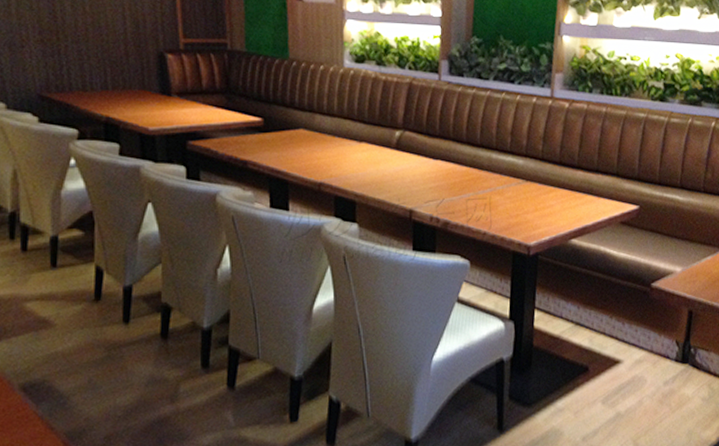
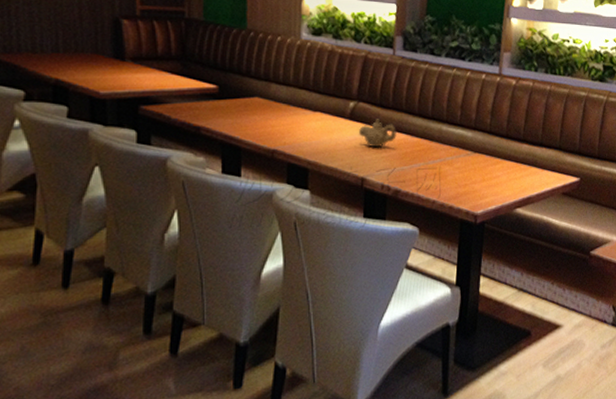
teapot: none [405,148,445,178] -> present [358,119,397,148]

